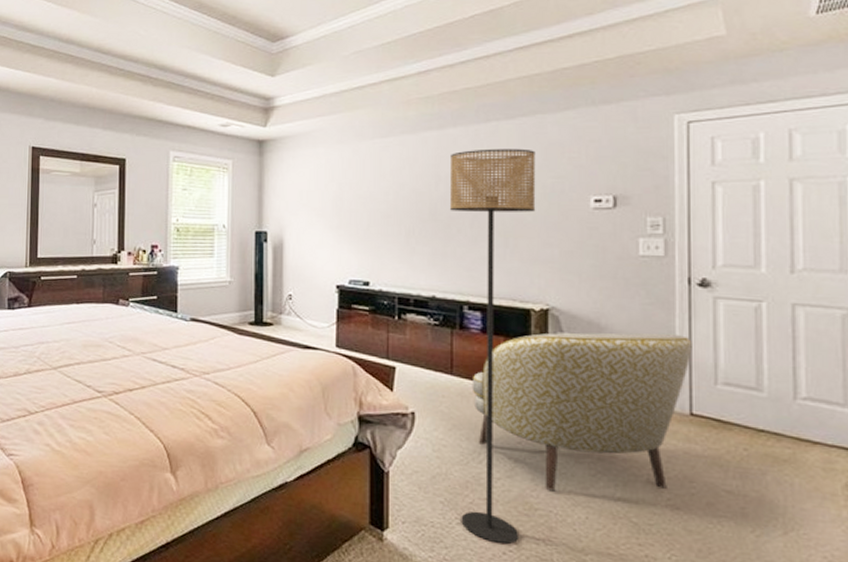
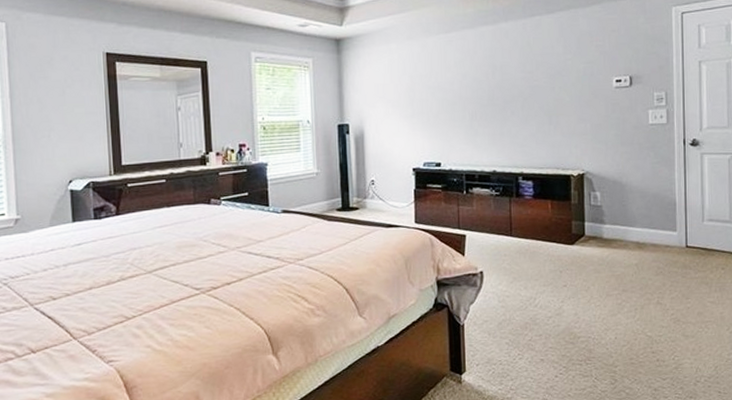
floor lamp: present [449,148,536,545] -> none [504,39,572,370]
armchair: present [472,332,692,491] -> none [527,185,687,321]

